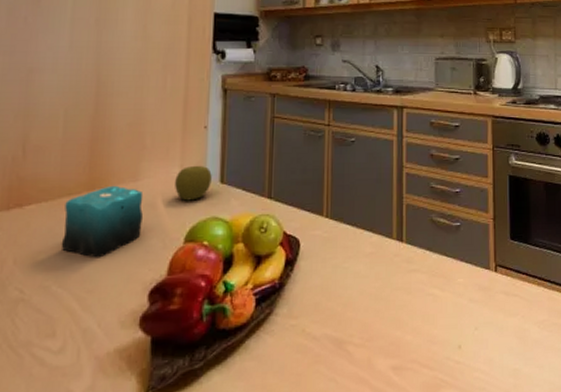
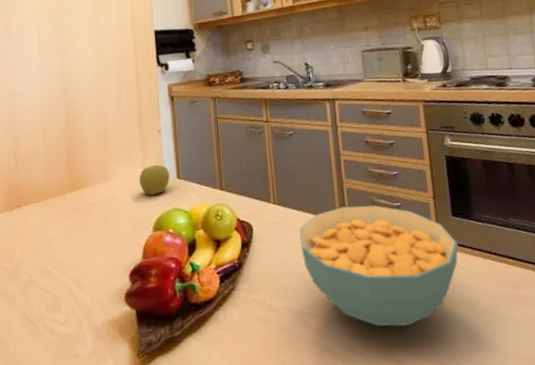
candle: present [61,185,144,258] -> none [53,185,117,247]
cereal bowl: none [351,223,514,359] -> present [299,205,459,327]

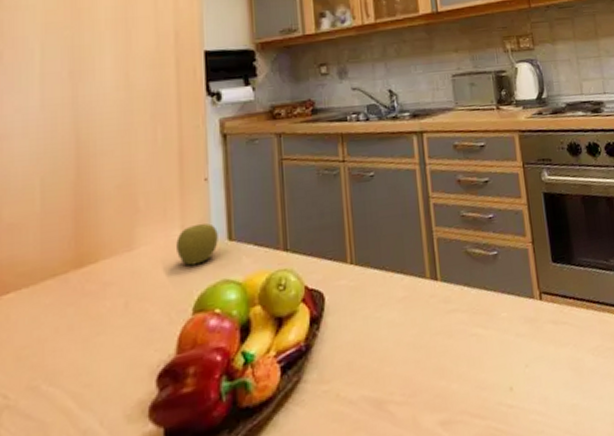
cereal bowl: present [299,205,459,327] -> none [381,256,560,408]

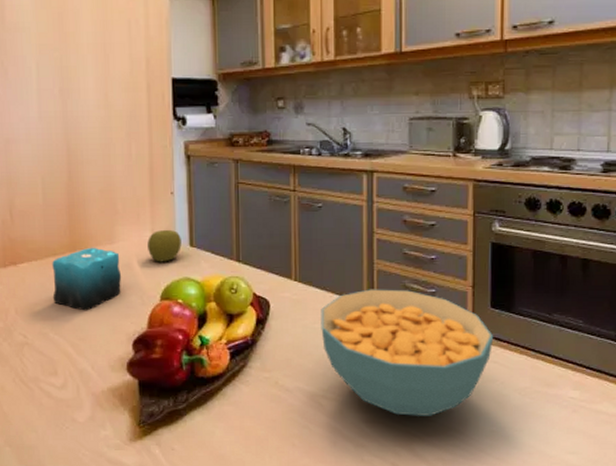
candle: none [48,258,144,346] -> present [52,247,122,311]
cereal bowl: none [381,256,560,408] -> present [321,289,494,416]

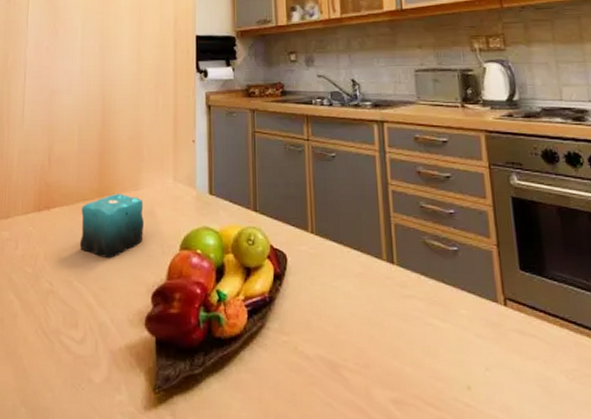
apple: present [148,229,182,262] -> none [170,176,201,210]
cereal bowl: present [321,289,494,416] -> none [339,245,528,400]

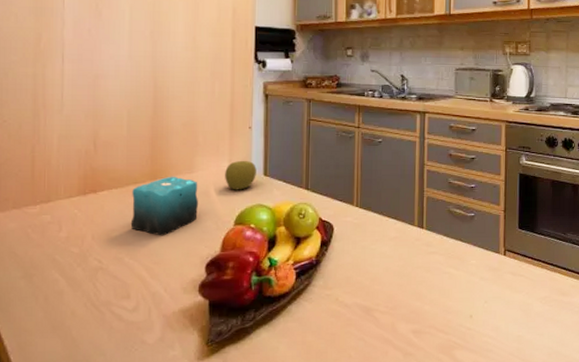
apple: none [170,176,201,210] -> present [225,160,256,190]

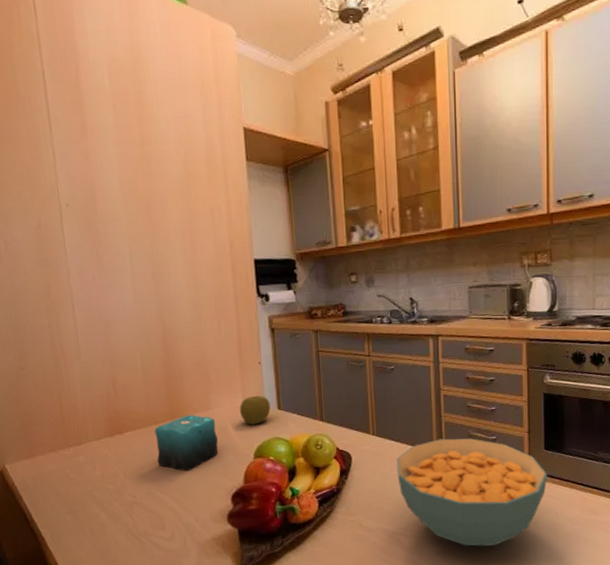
cereal bowl: none [377,213,521,325] -> present [397,438,548,547]

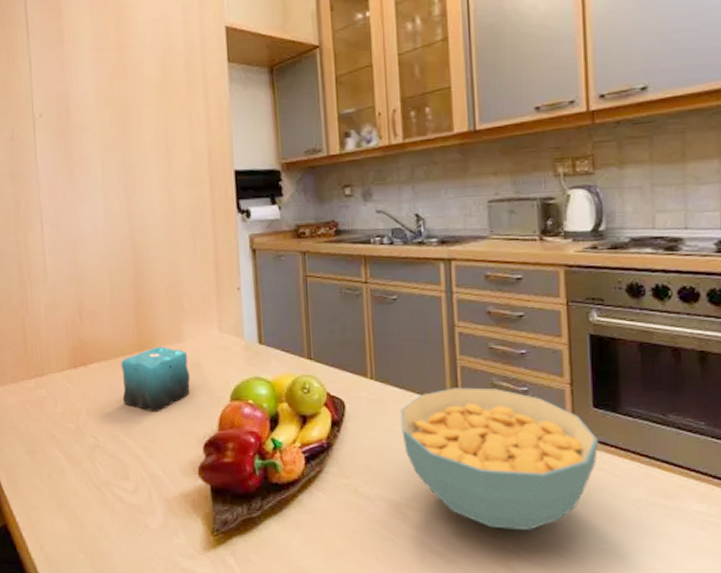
apple: present [240,395,271,425] -> none [215,326,250,361]

